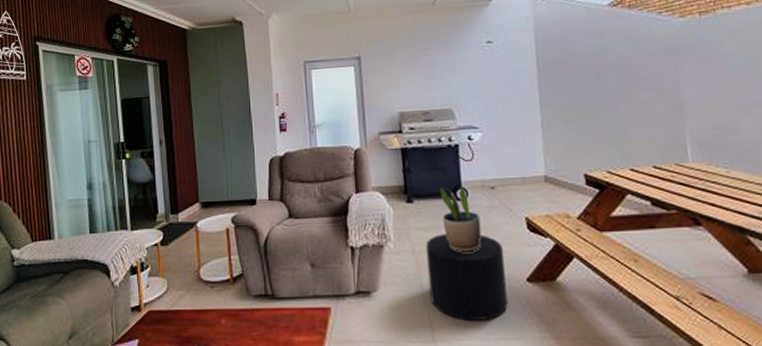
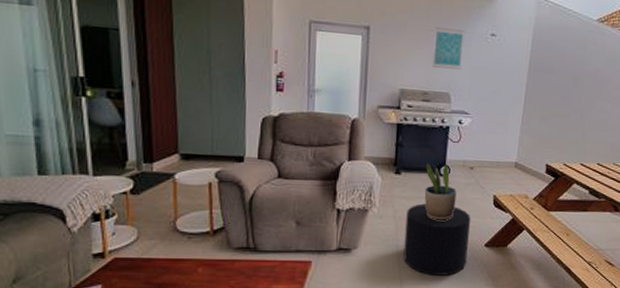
wall art: none [426,43,460,85] -> present [432,27,465,70]

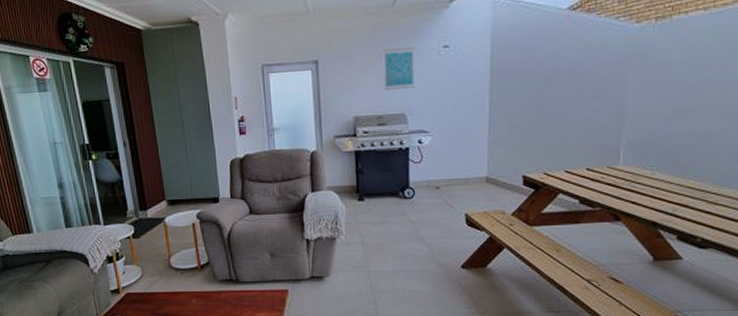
stool: present [403,203,471,276] -> none [374,228,443,300]
potted plant: present [424,163,457,220] -> none [389,186,424,244]

